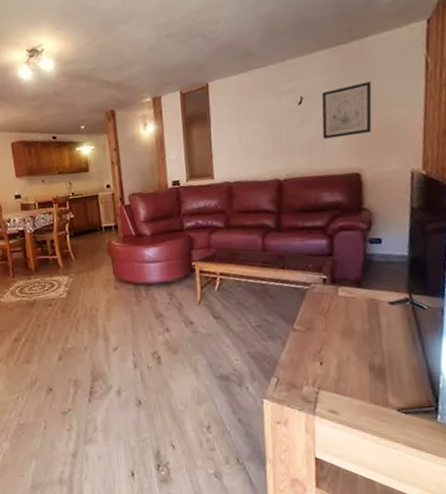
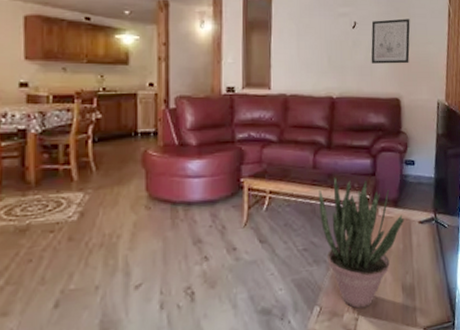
potted plant: none [270,259,370,383] -> present [319,177,404,309]

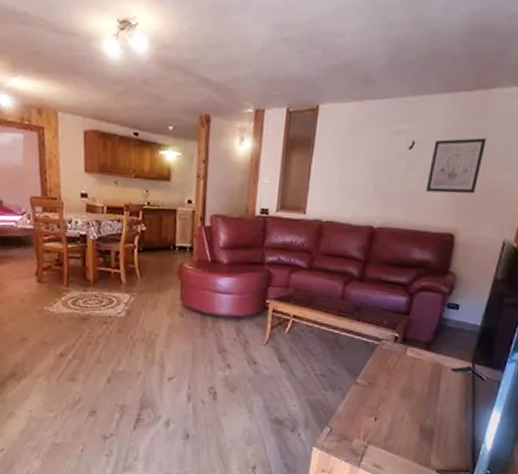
potted plant: present [319,177,404,309] -> none [341,311,435,439]

